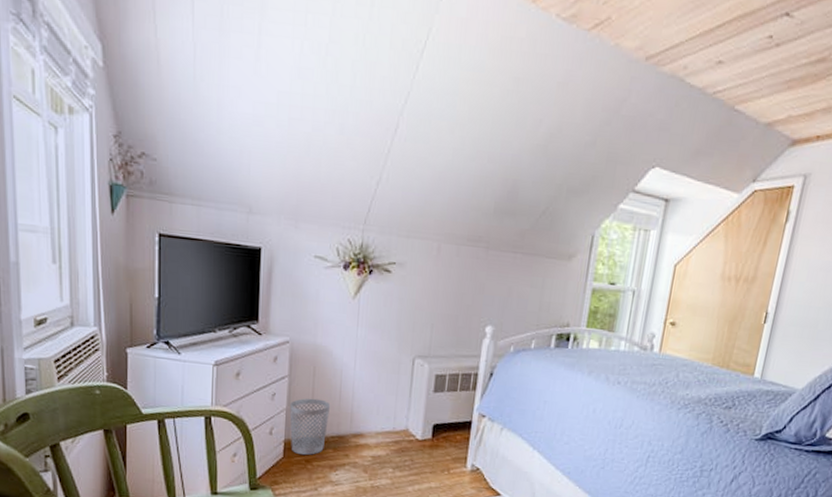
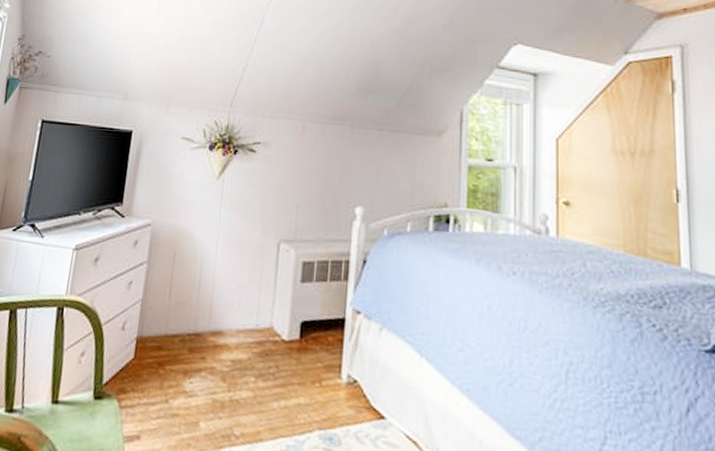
wastebasket: present [289,398,331,455] -> none [143,287,189,357]

